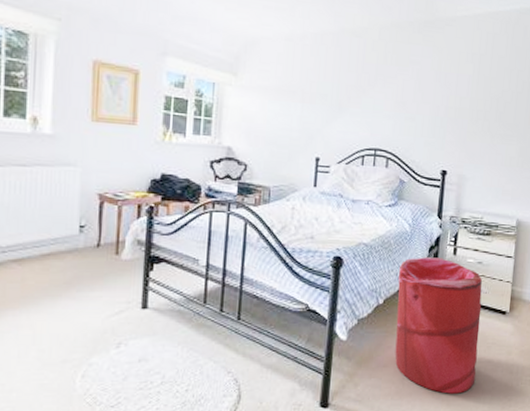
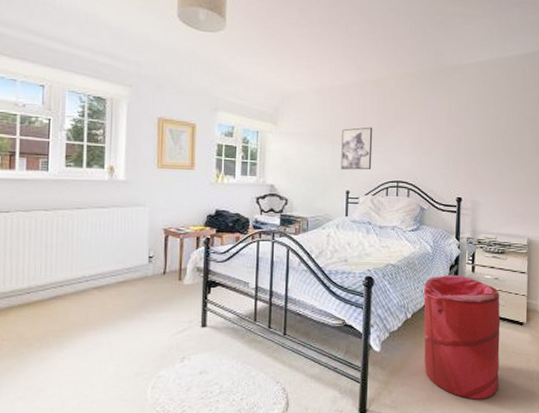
wall art: none [310,84,350,135] -> present [341,127,373,170]

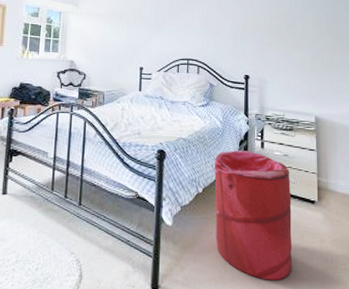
wall art: present [341,127,373,170] -> none [135,9,165,48]

